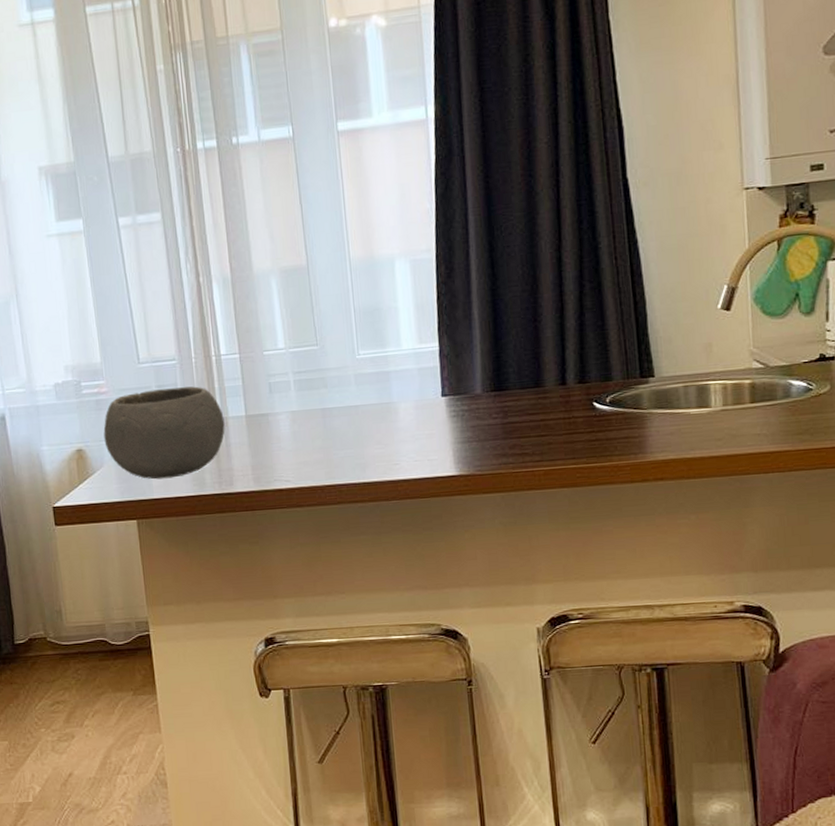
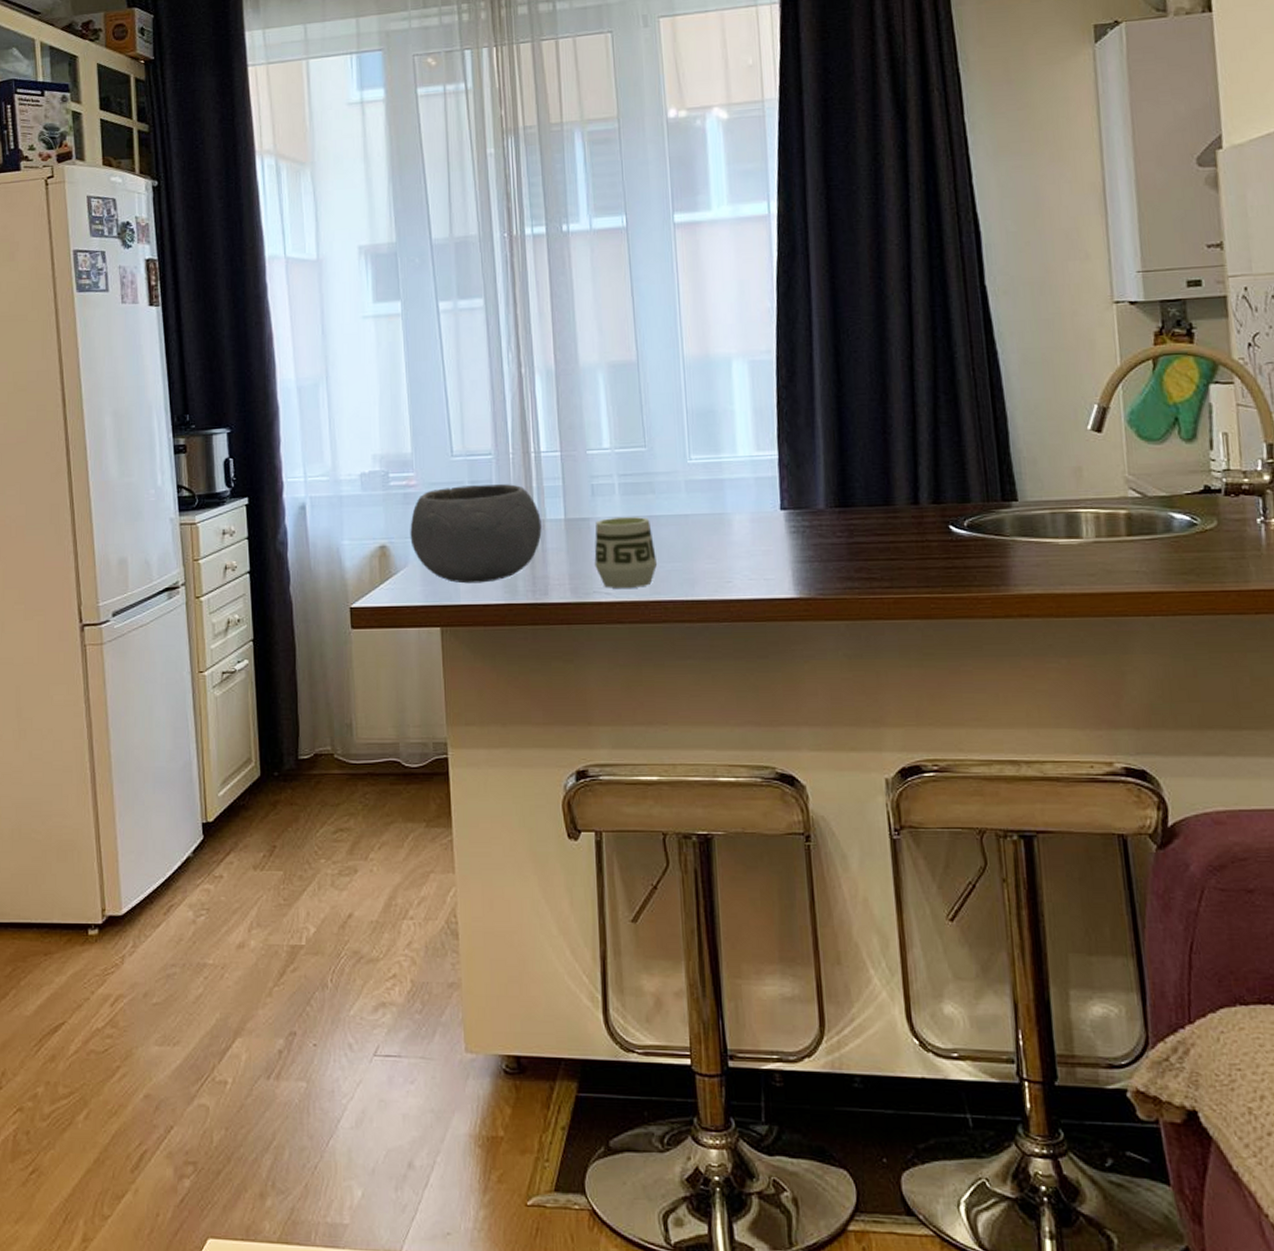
cup: none [273,410,332,476] -> present [594,517,658,589]

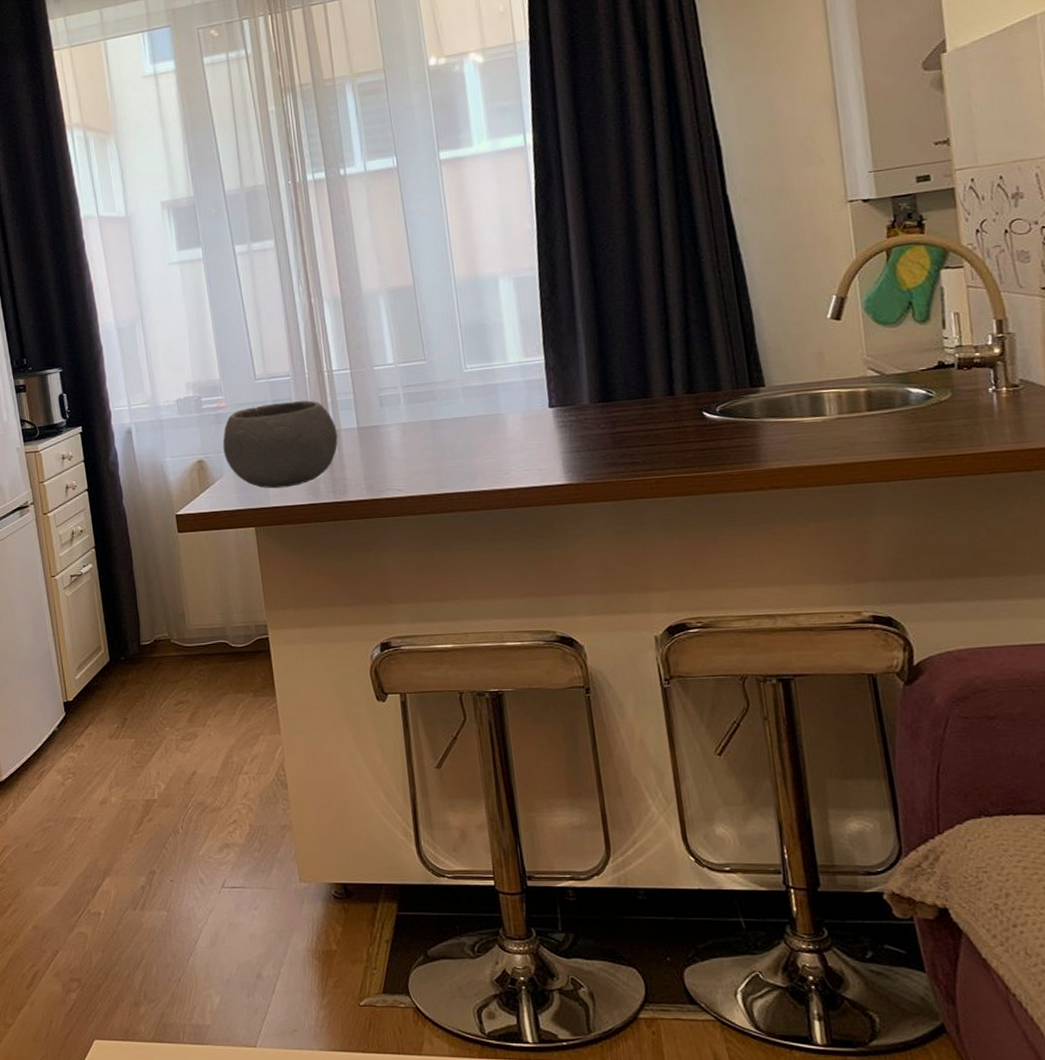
cup: present [594,517,658,589] -> none [384,421,442,485]

